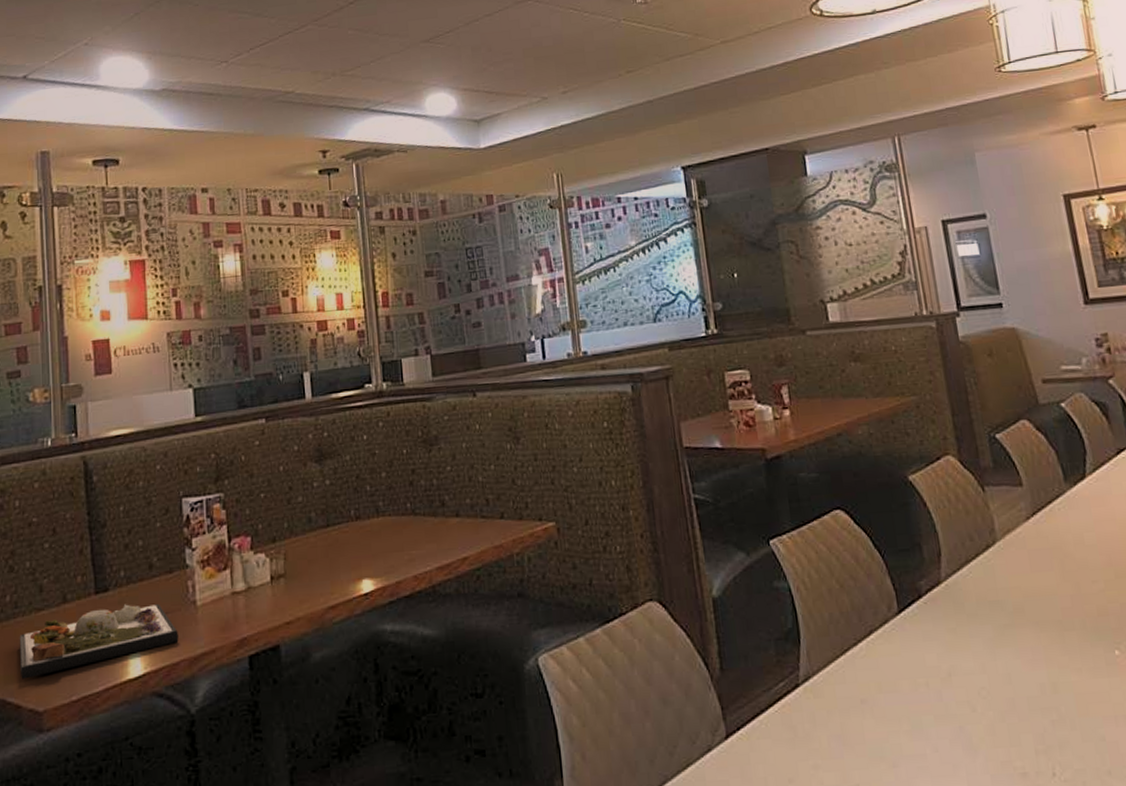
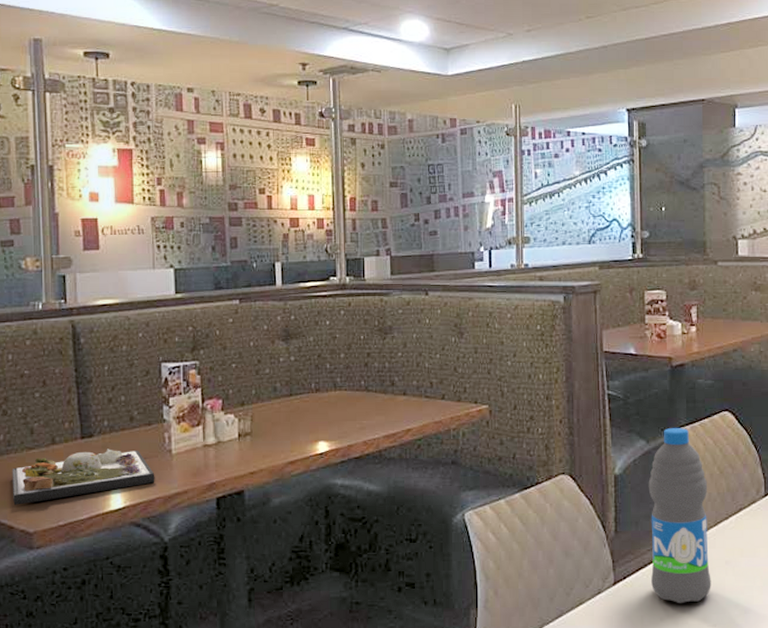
water bottle: none [754,533,847,760] -> present [648,427,711,604]

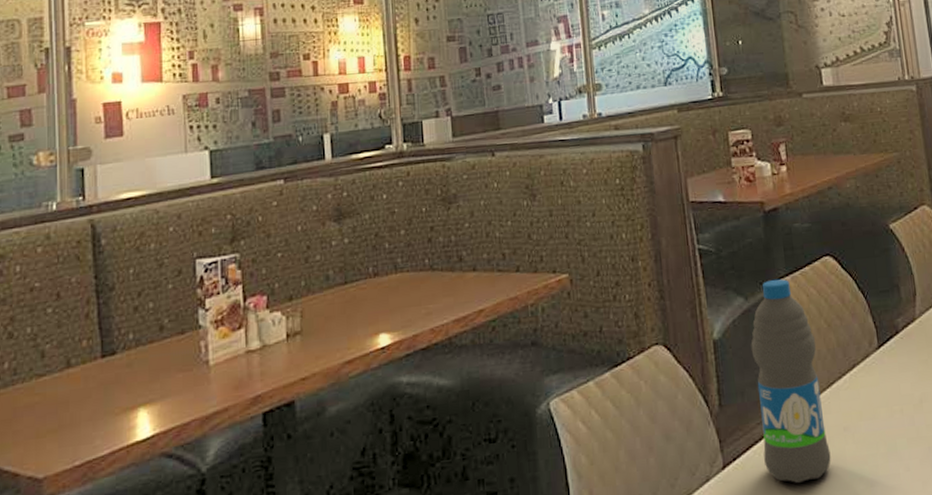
dinner plate: present [12,449,155,505] -> none [18,365,190,447]

